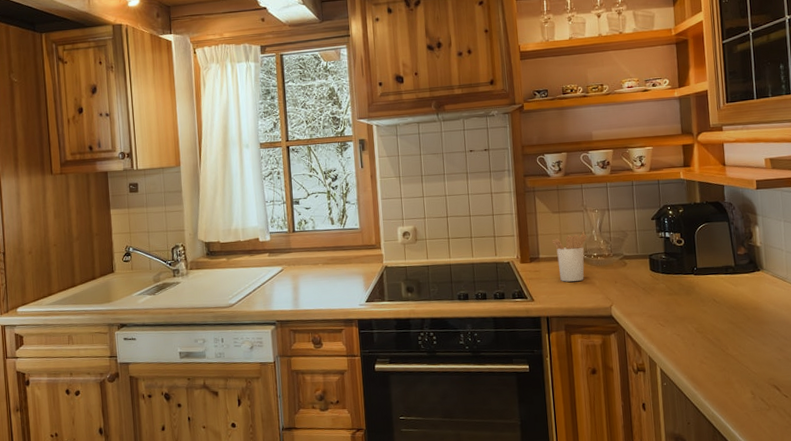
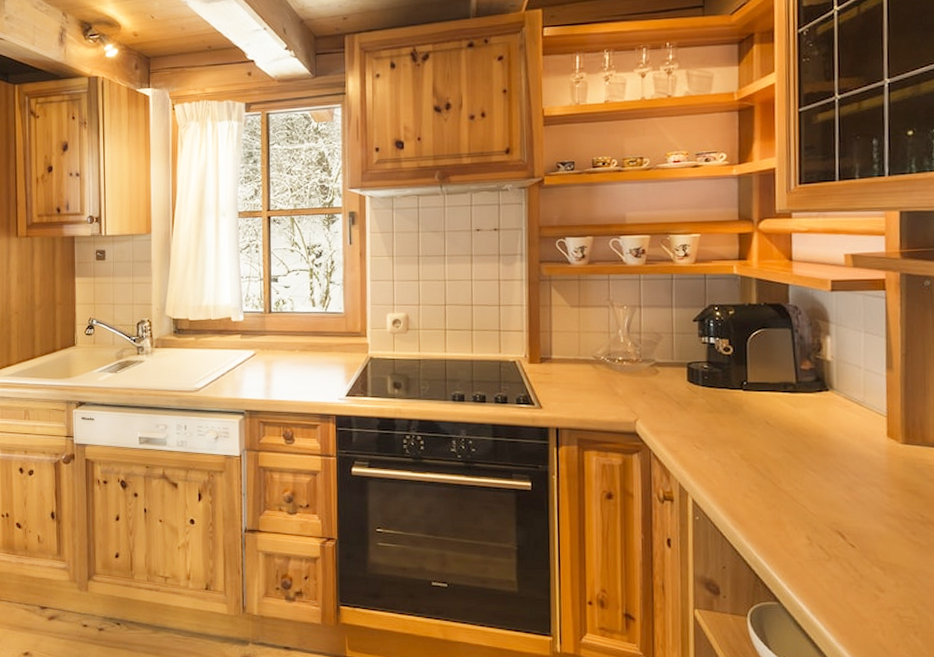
utensil holder: present [552,231,588,282] -> none [568,330,613,389]

